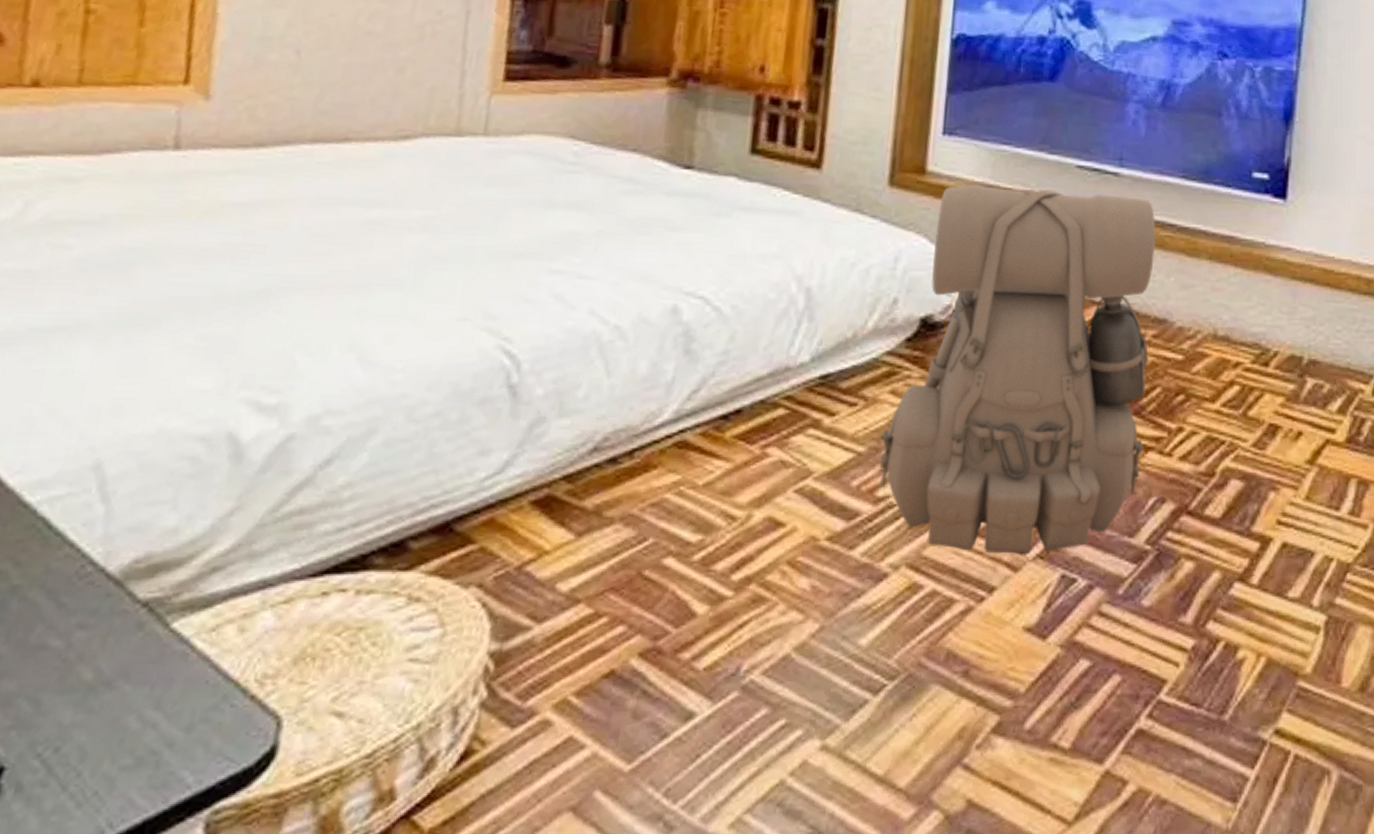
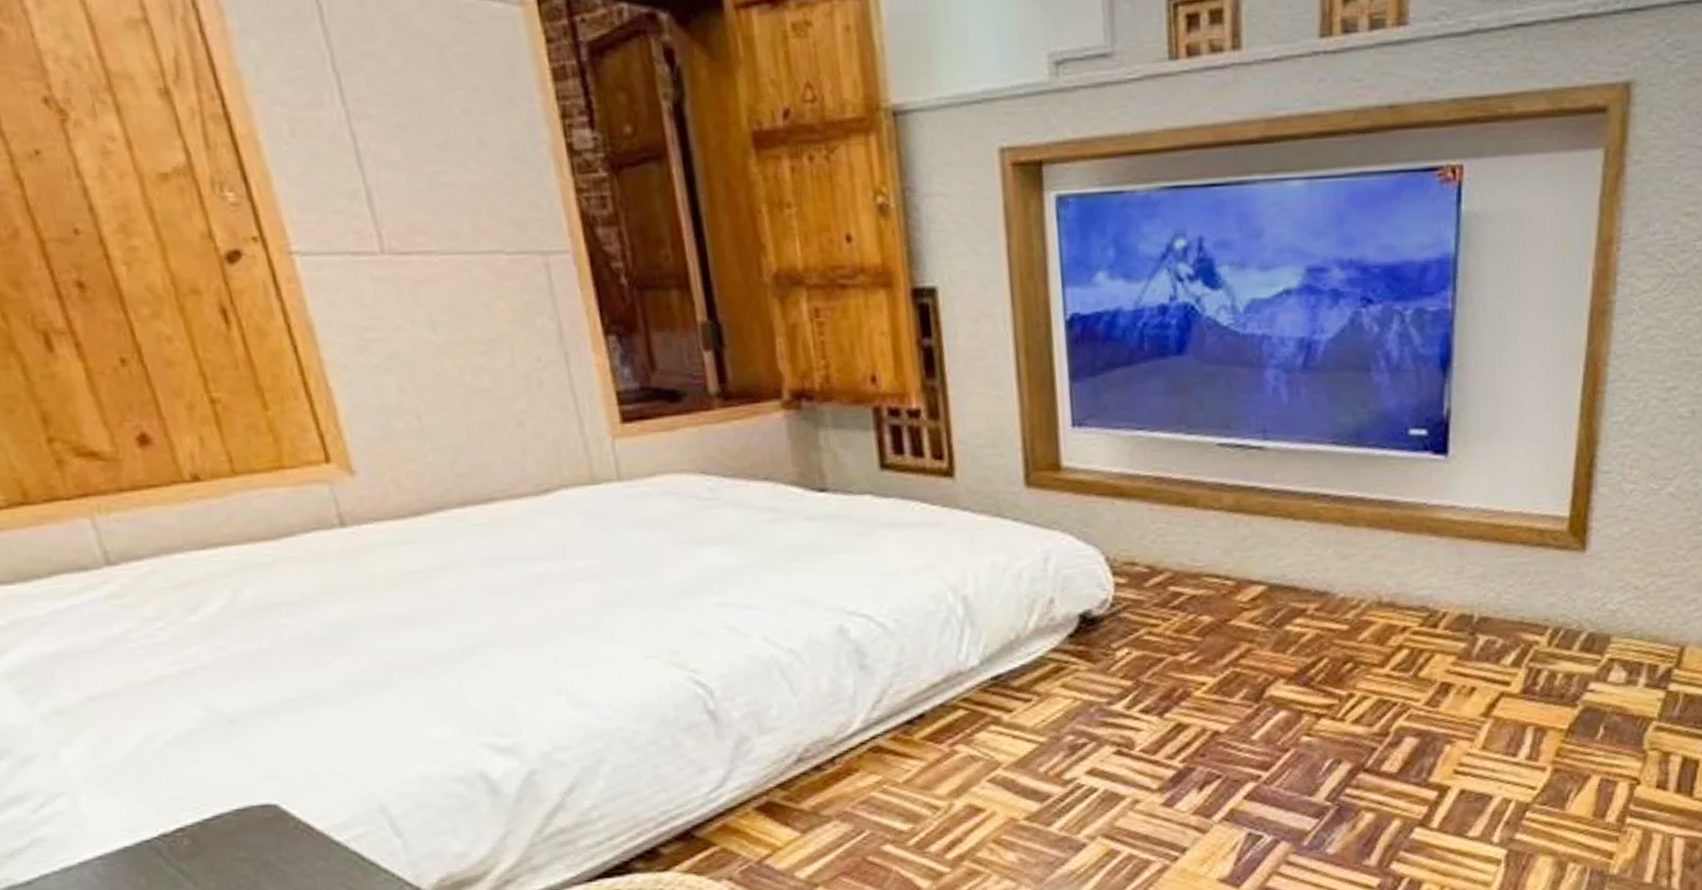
backpack: present [880,184,1157,554] -> none [1058,471,1316,819]

